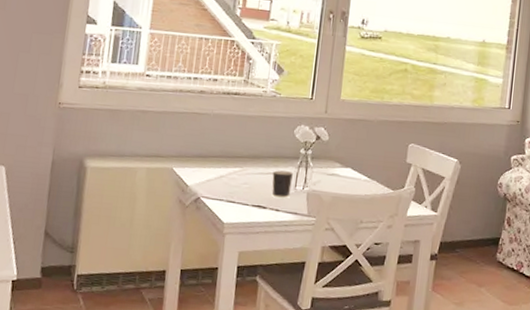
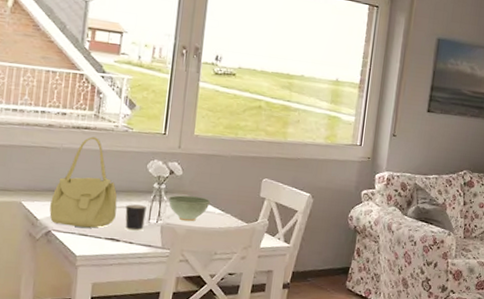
handbag: none [199,102,265,195] -> present [49,136,118,228]
bowl: none [314,161,357,189] -> present [168,195,211,222]

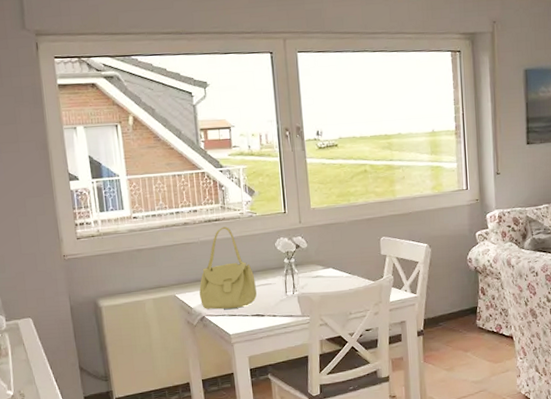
mug: present [125,204,148,232] -> none [263,280,283,306]
bowl: present [168,195,211,222] -> none [299,264,337,289]

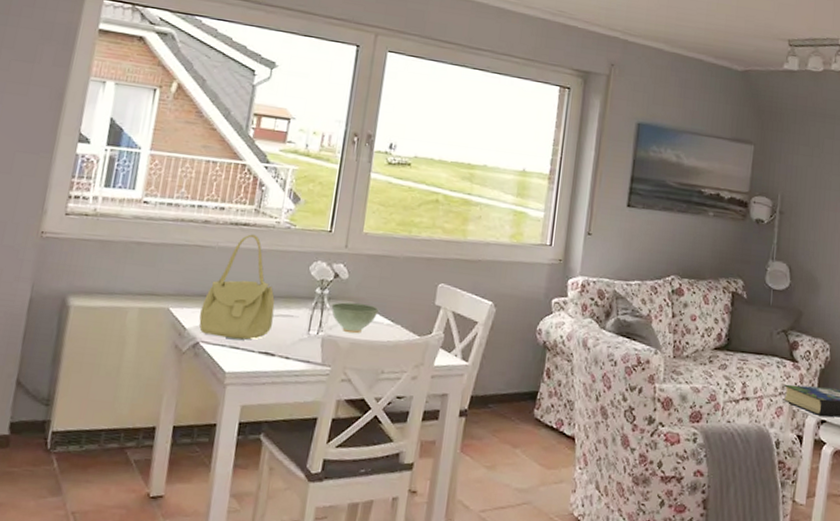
bowl: none [299,264,337,289] -> present [331,302,379,334]

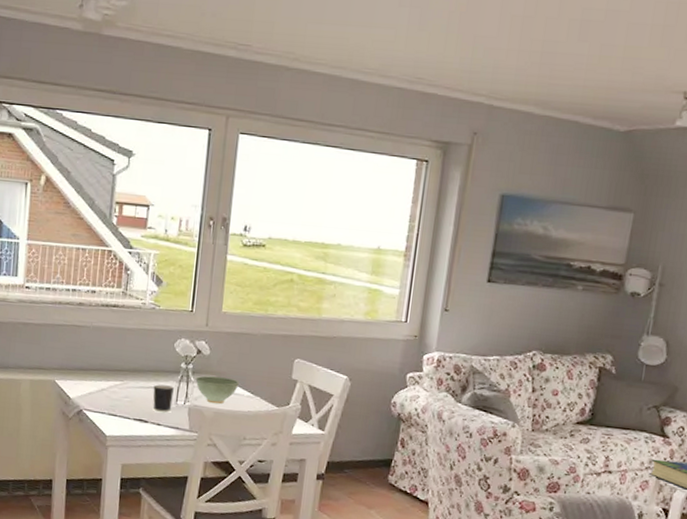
handbag: present [199,234,275,340] -> none [81,315,145,409]
mug: none [281,312,308,345] -> present [153,384,175,413]

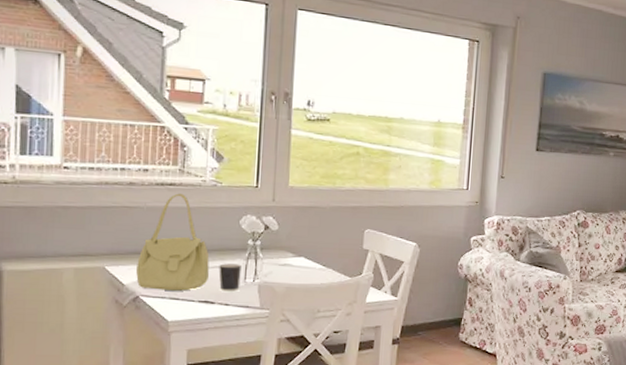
handbag: none [81,315,145,409] -> present [136,193,210,291]
bowl: present [195,376,239,405] -> none [264,251,310,279]

